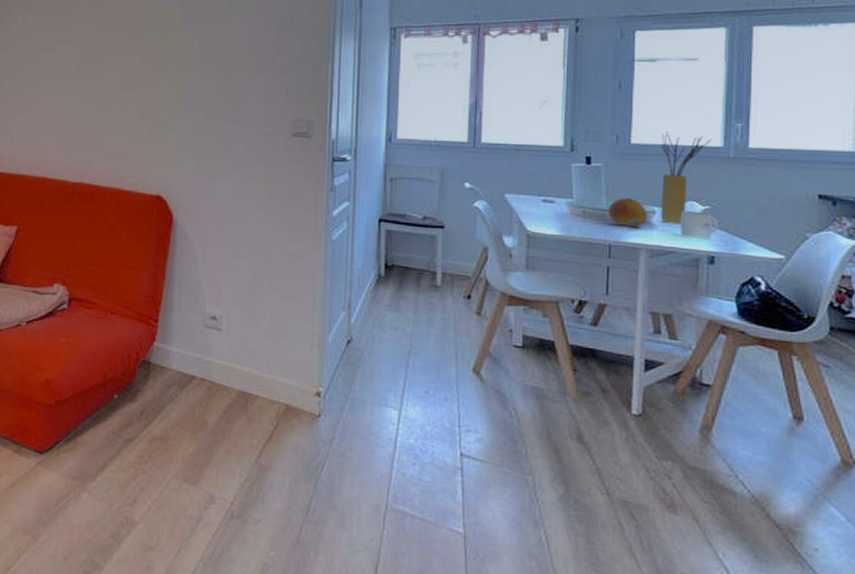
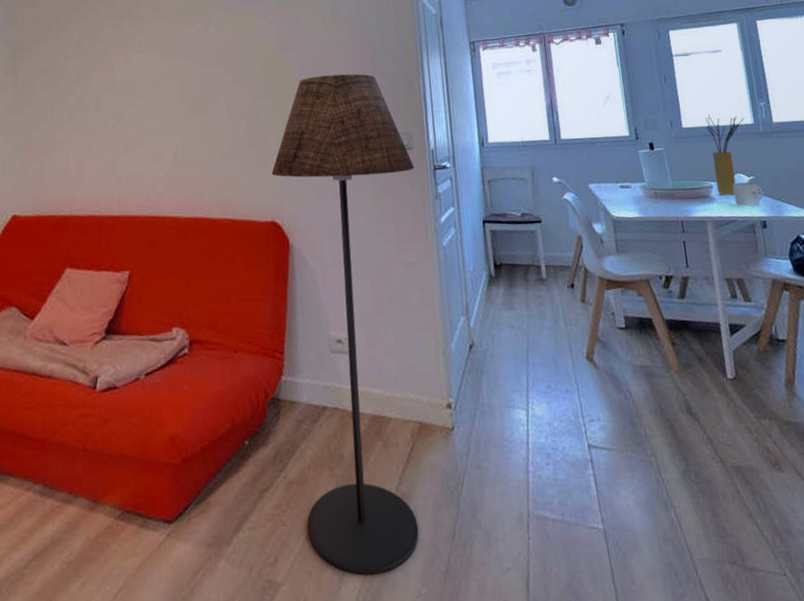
floor lamp: none [161,52,312,532] -> present [271,74,419,575]
fruit: present [608,197,648,228] -> none [674,176,708,203]

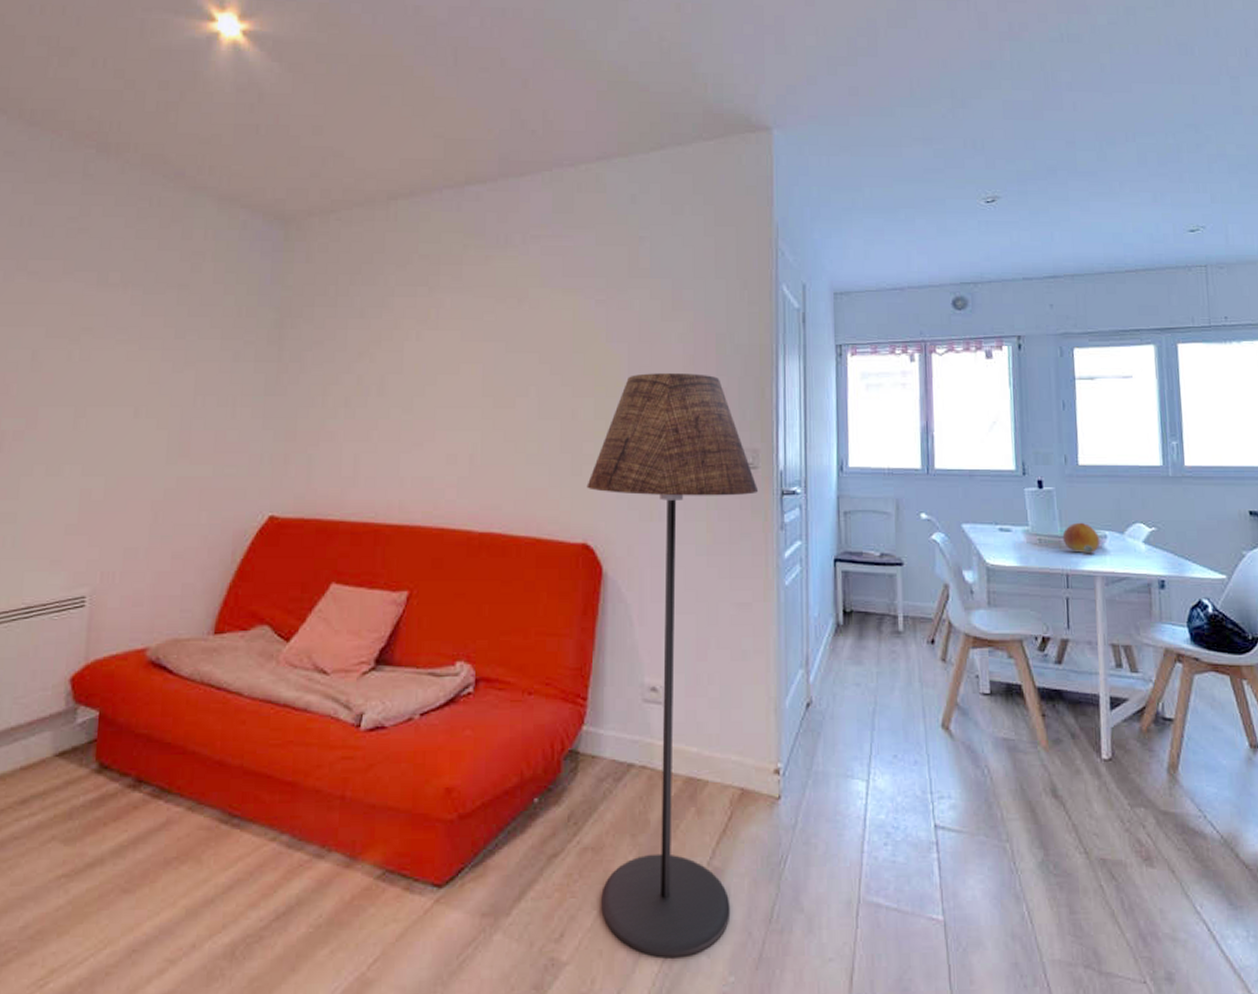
fruit: none [674,176,708,203] -> present [1062,522,1100,554]
vase: present [705,115,744,196] -> none [1106,452,1152,548]
mug: present [732,182,764,207] -> none [1130,533,1165,562]

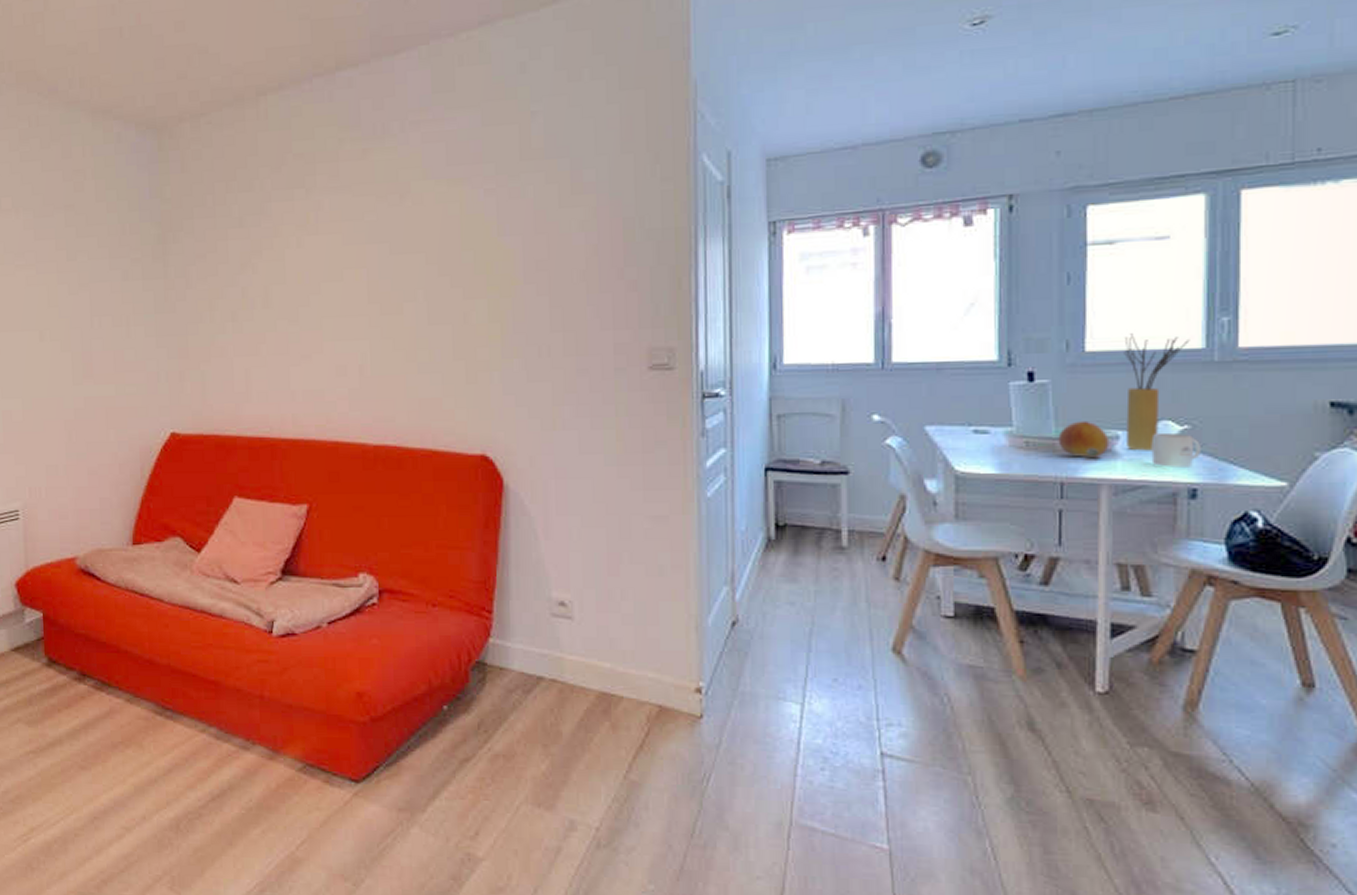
floor lamp: present [587,373,759,959] -> none [483,265,676,864]
vase: none [1106,452,1152,548] -> present [1124,333,1190,451]
mug: none [1130,533,1165,562] -> present [1151,432,1201,468]

